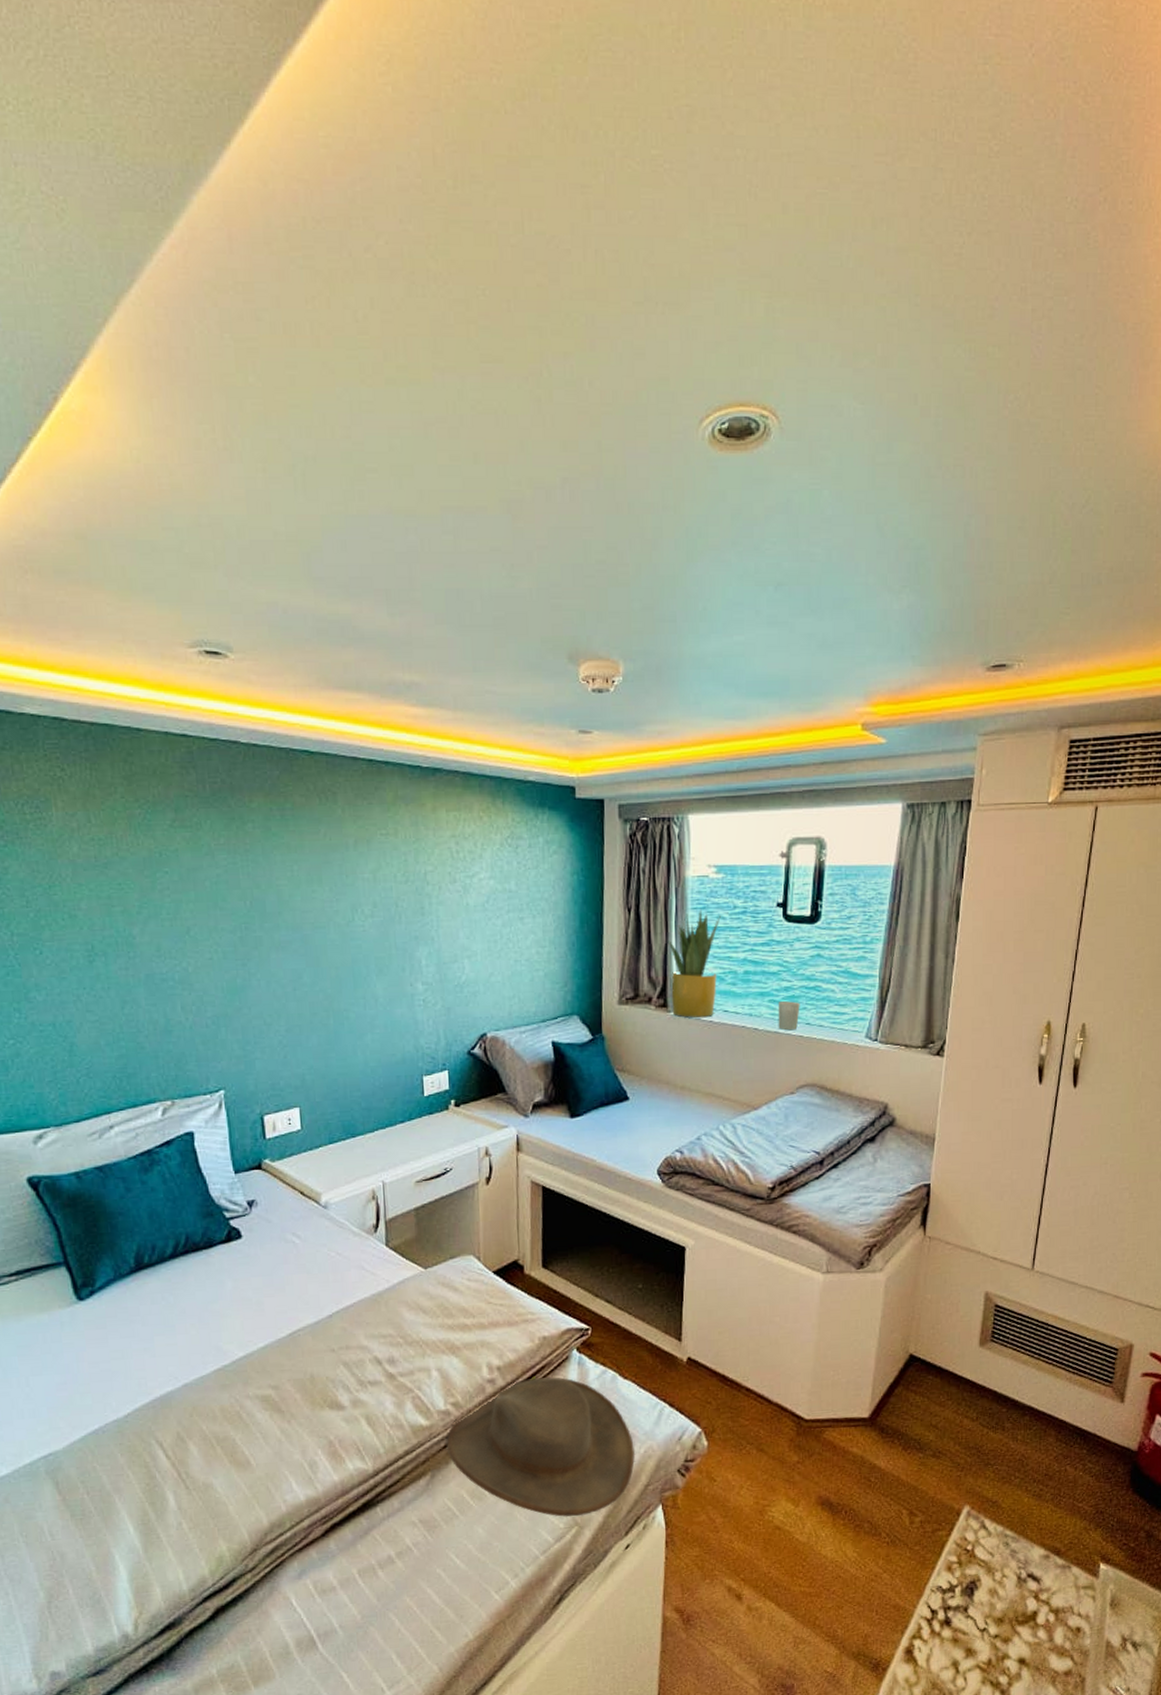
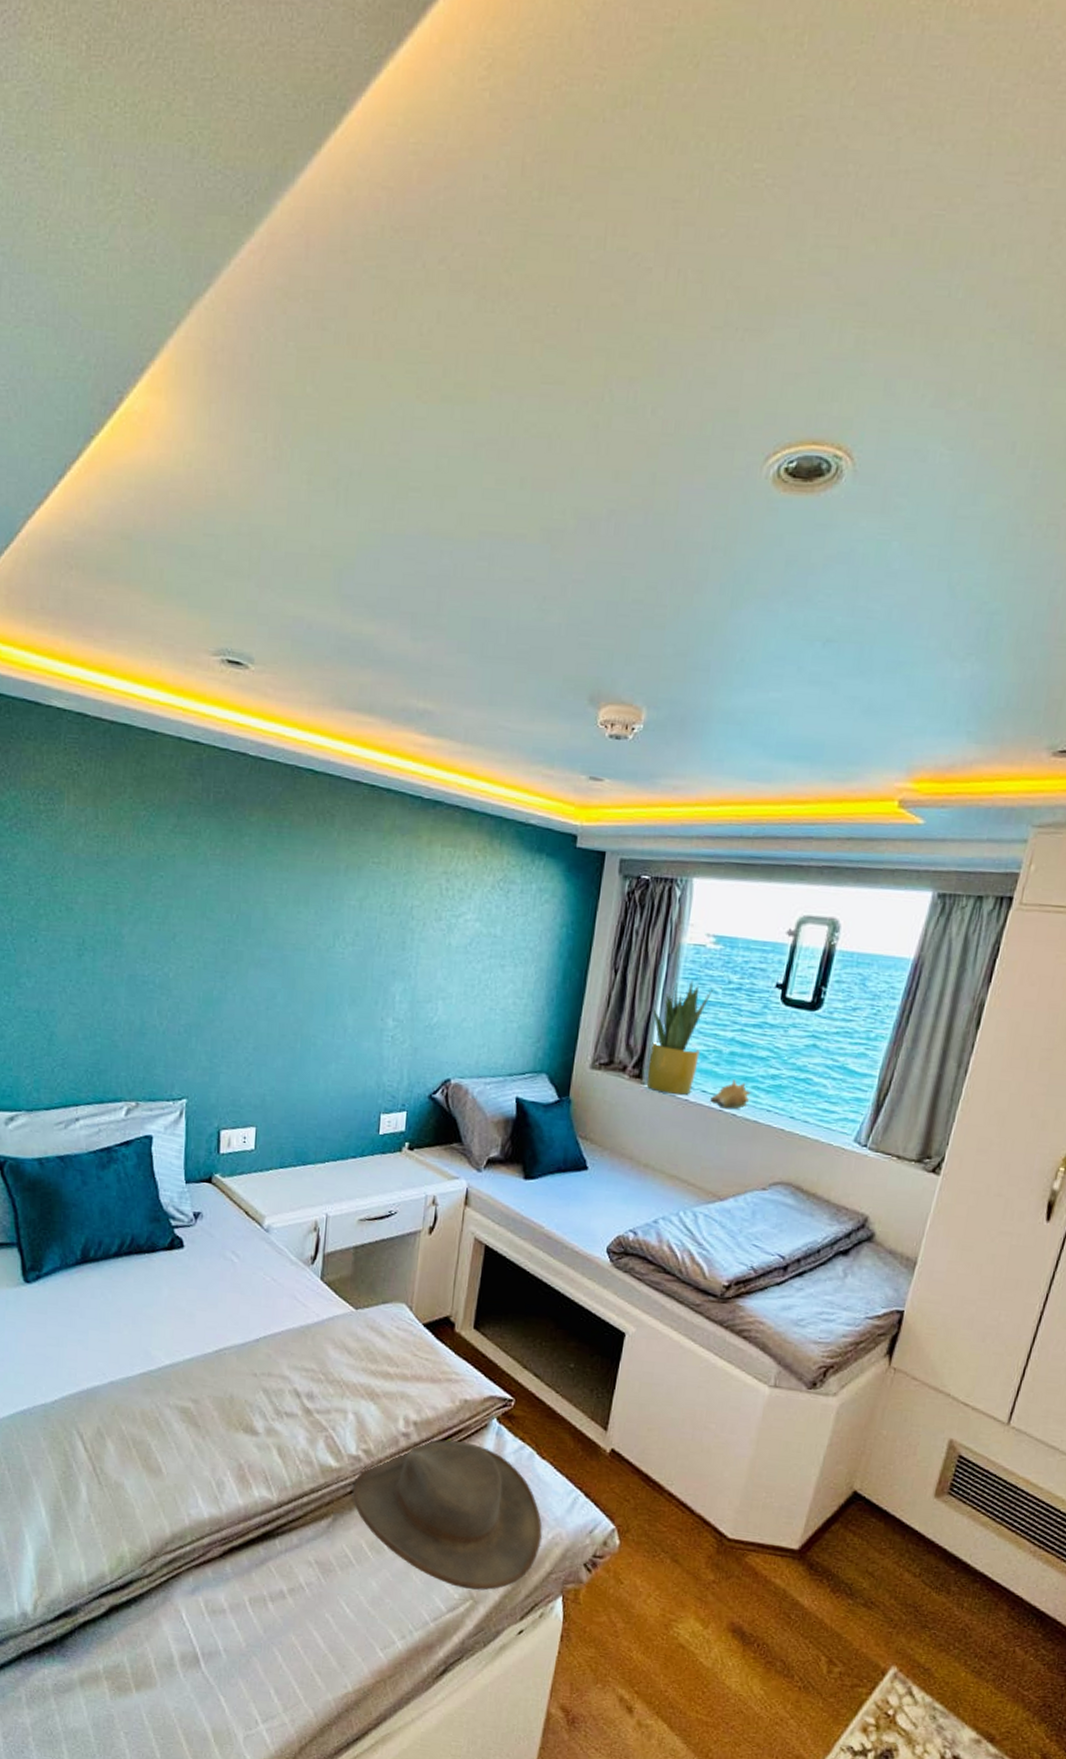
seashell: none [733,996,768,1025] -> present [710,1079,751,1110]
candle holder: present [778,1001,800,1031] -> none [758,1089,787,1123]

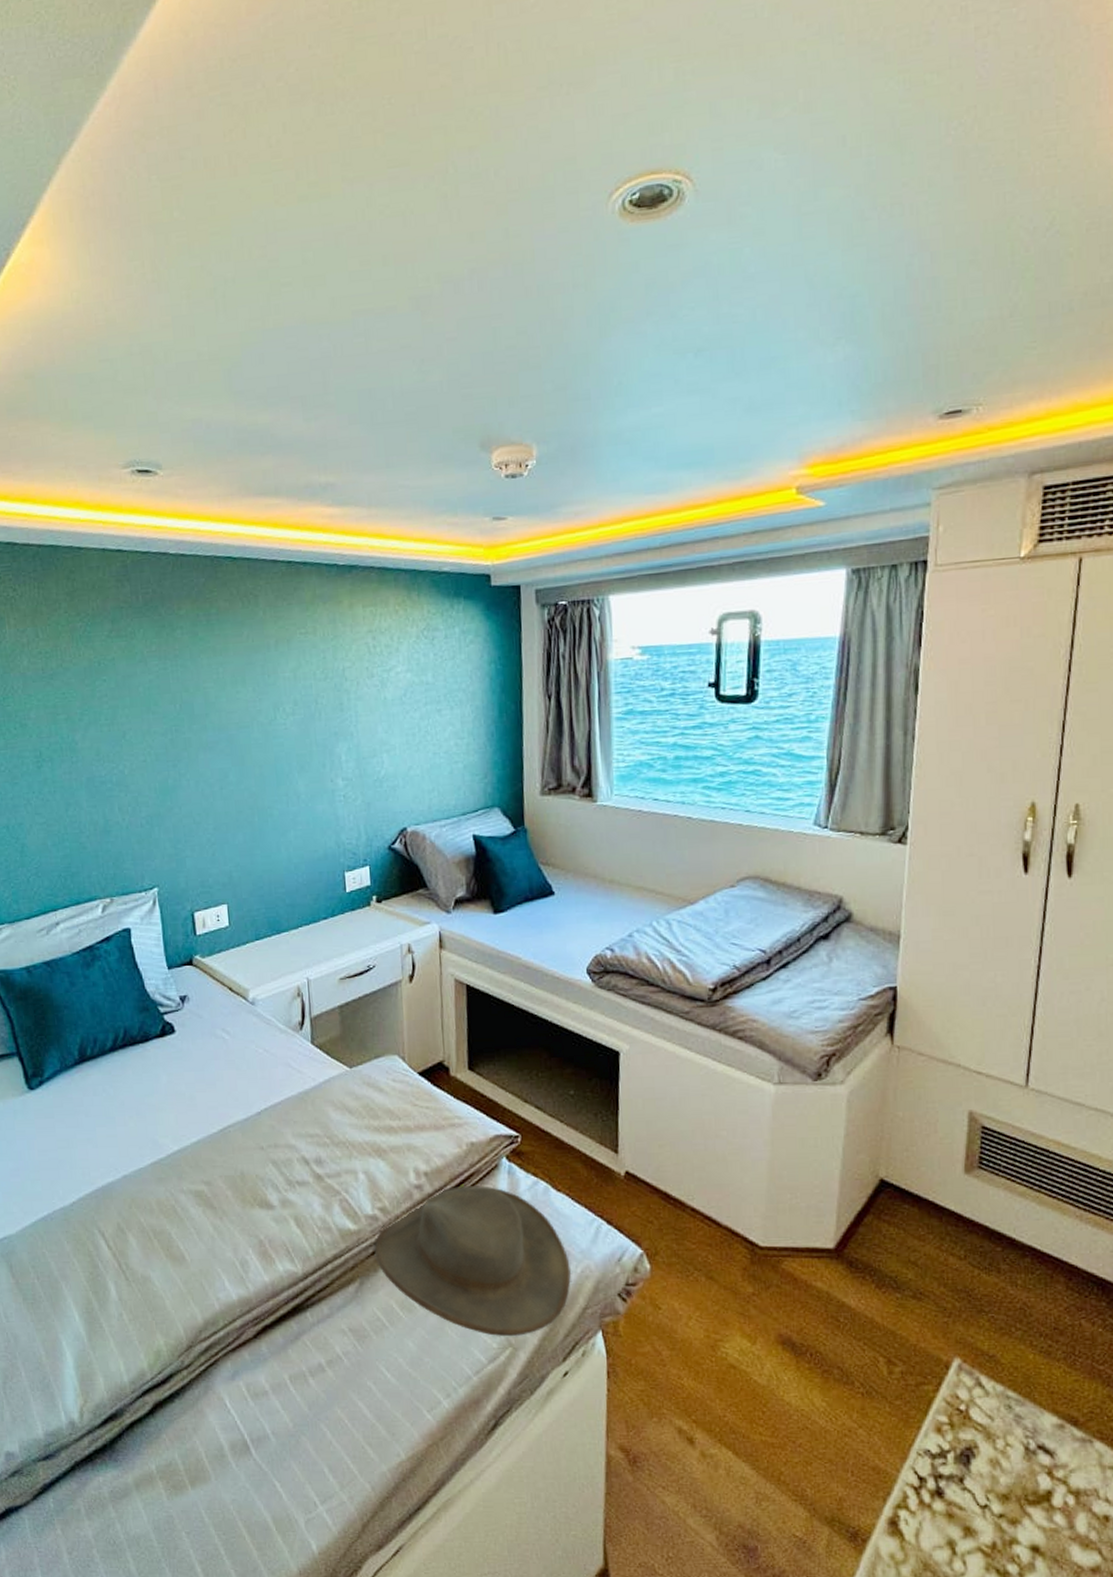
planter: present [646,980,713,1095] -> none [592,693,647,807]
seashell: present [710,1079,751,1110] -> none [663,783,703,814]

